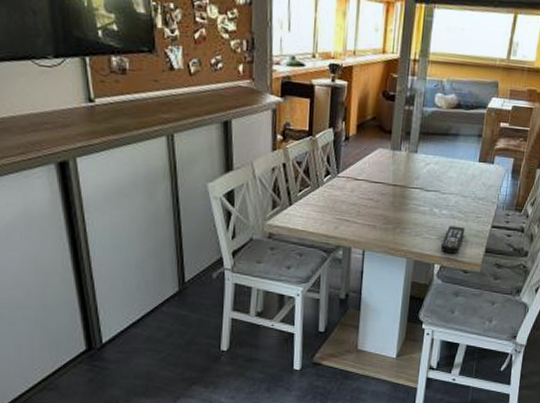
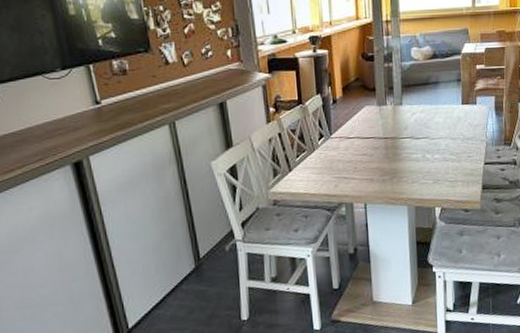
remote control: present [440,225,465,254] -> none [438,167,459,195]

